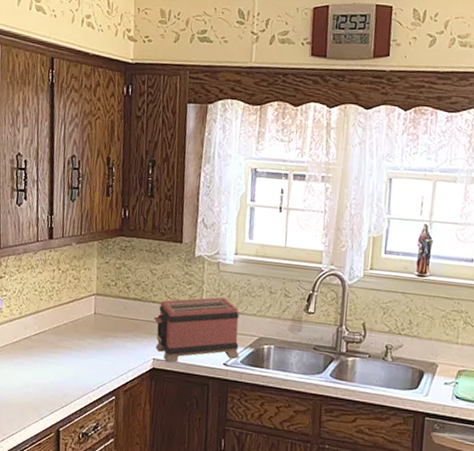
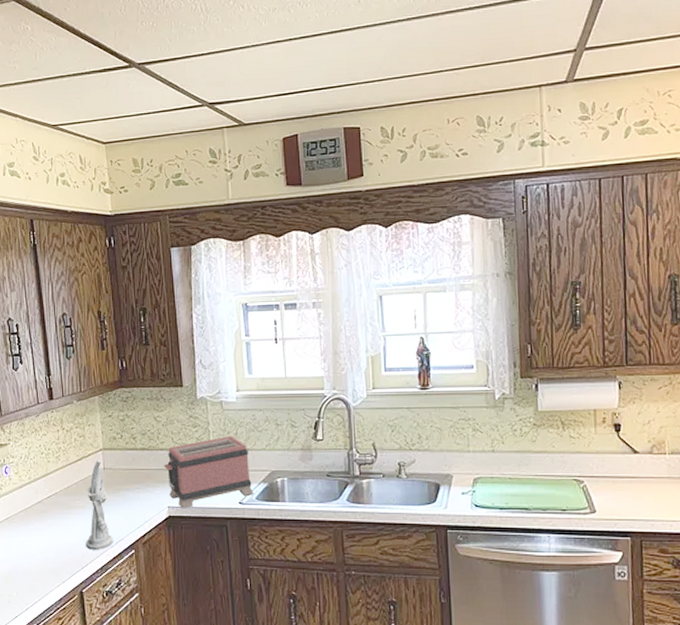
utensil holder: none [68,303,96,392] -> present [86,459,113,550]

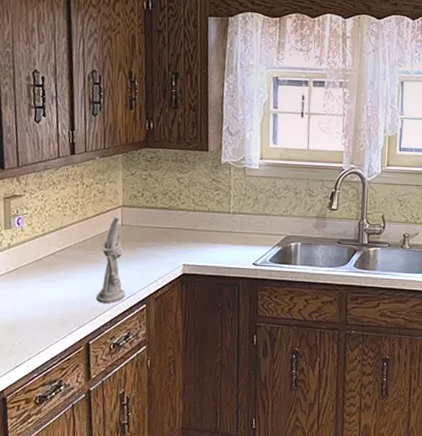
toaster: present [163,435,254,509] -> none [182,200,268,268]

